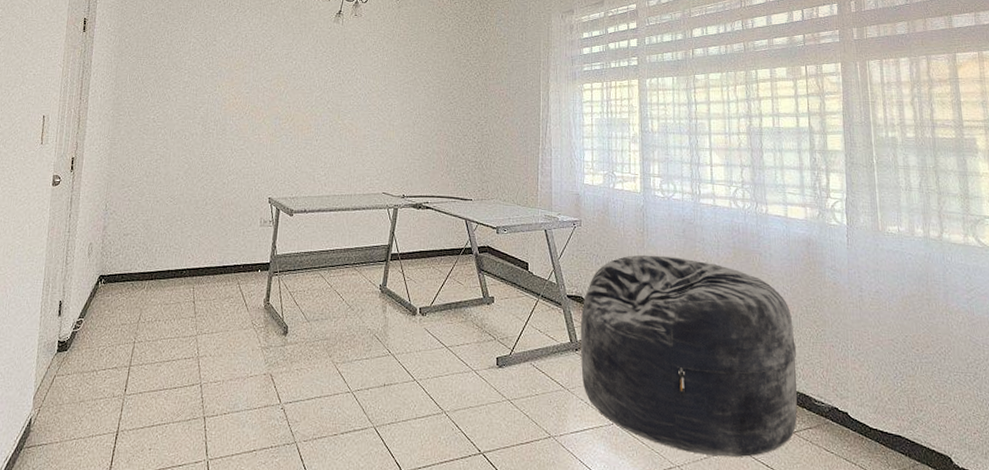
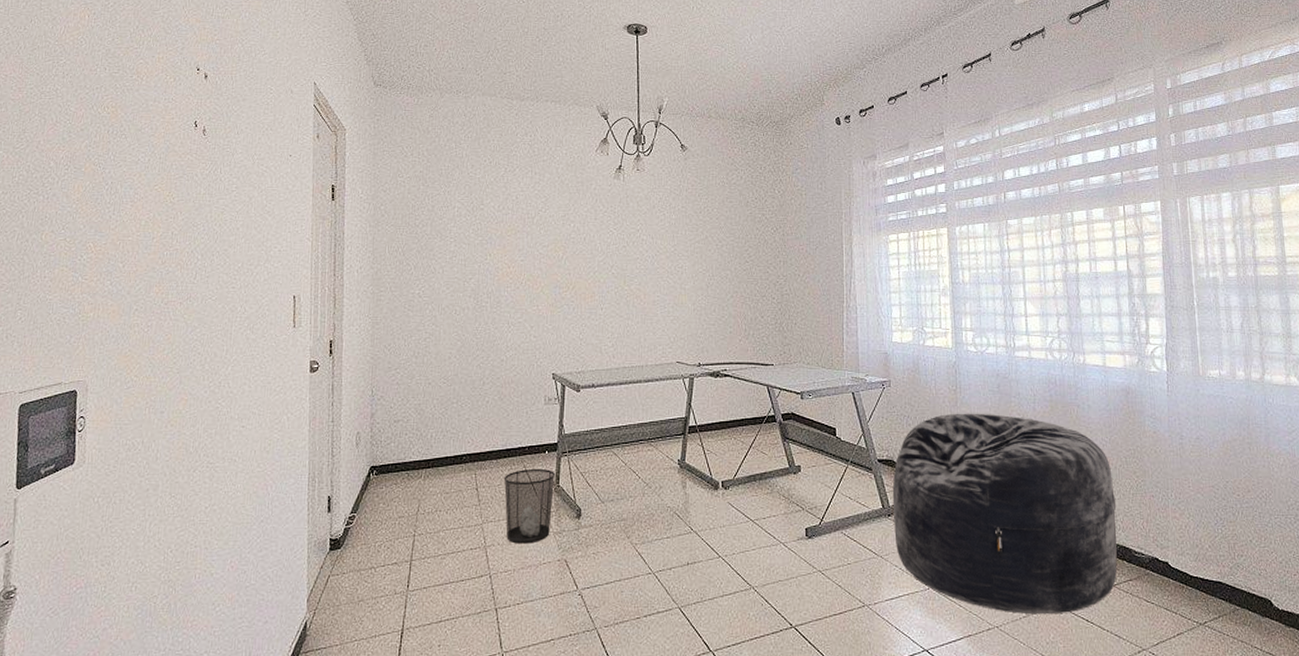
waste bin: none [218,285,267,357] -> present [503,468,556,544]

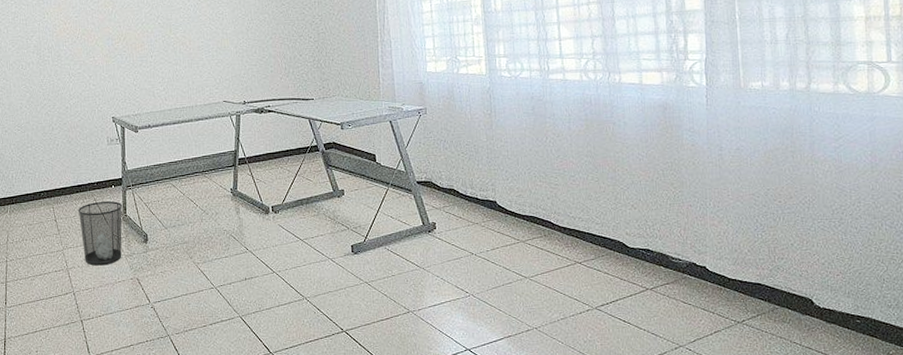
bean bag chair: present [892,413,1118,615] -> none [431,134,654,317]

